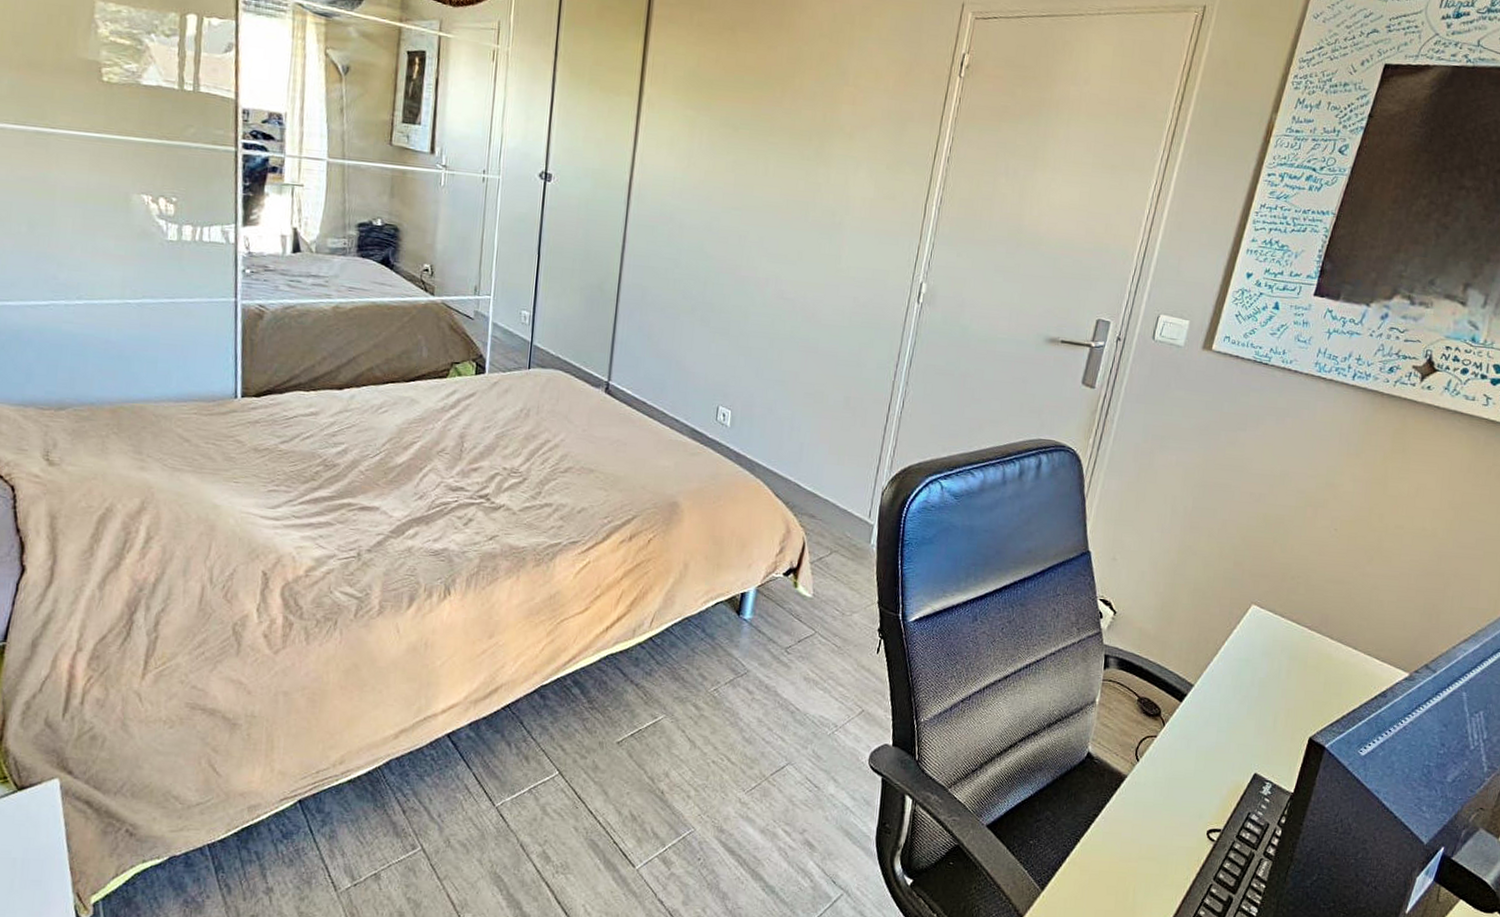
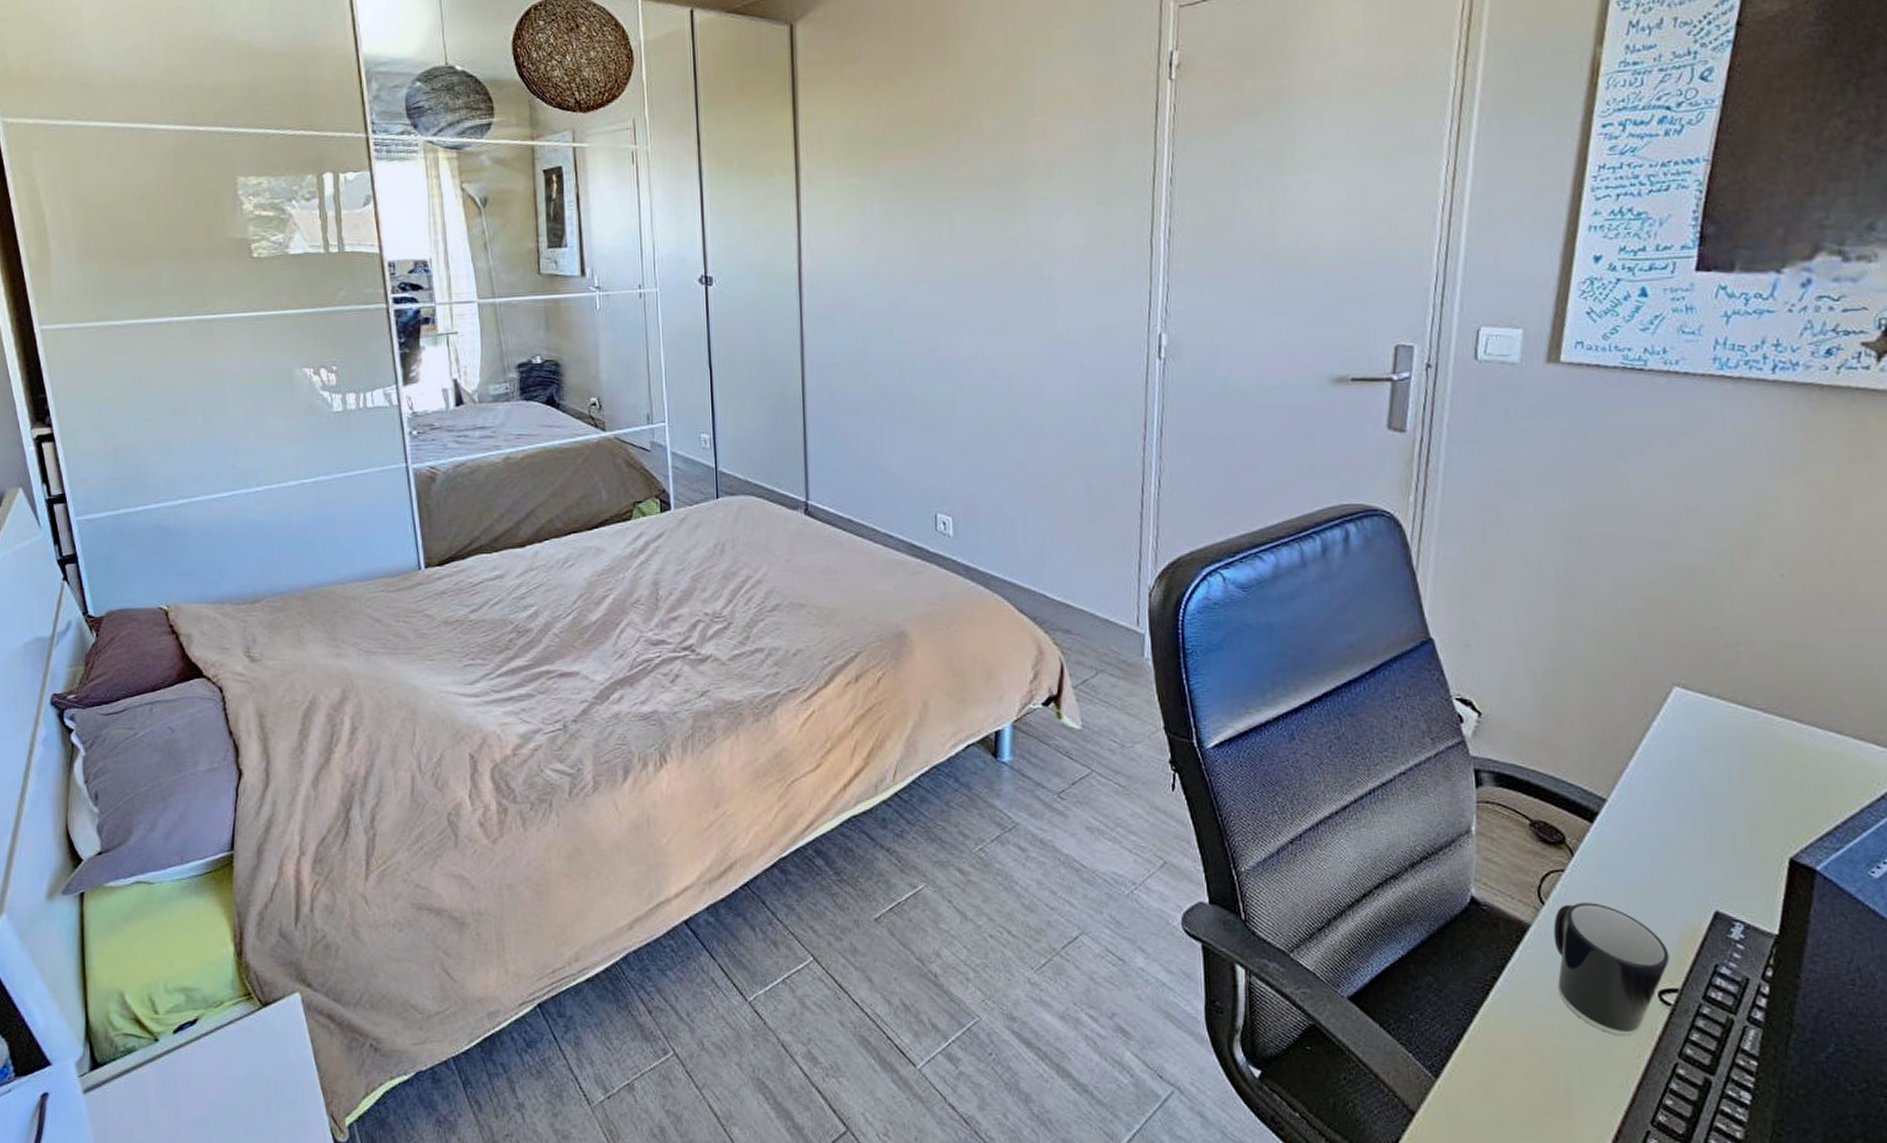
mug: none [1139,761,1219,863] -> present [1553,902,1670,1036]

